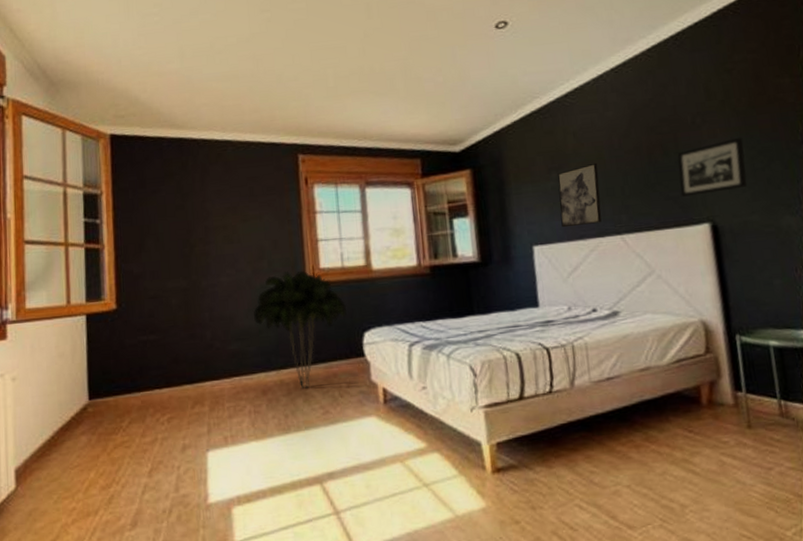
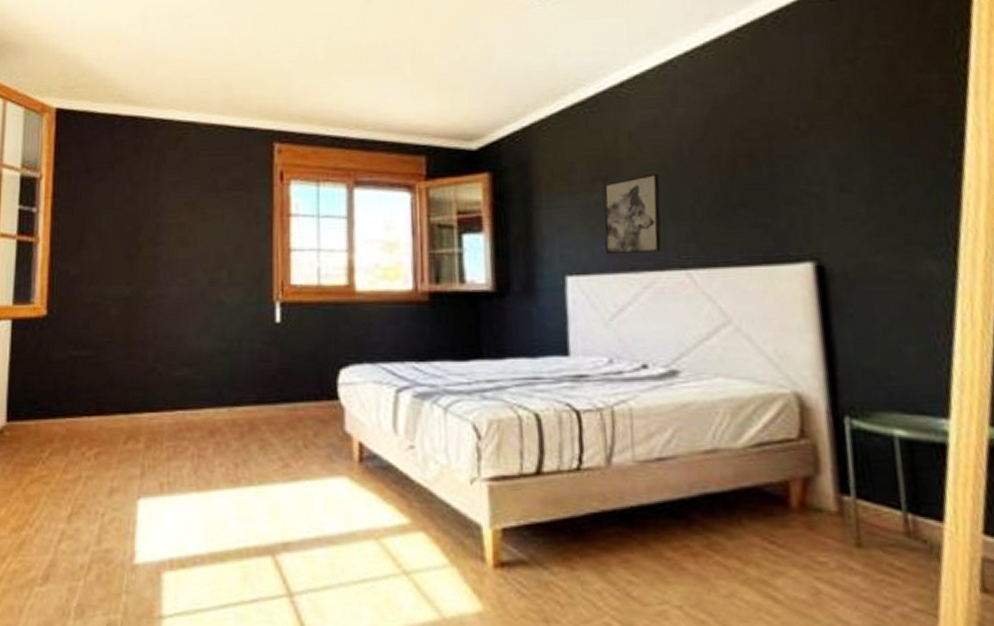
indoor plant: present [253,270,348,389] -> none [205,285,321,433]
picture frame: present [677,137,747,197] -> none [771,149,870,225]

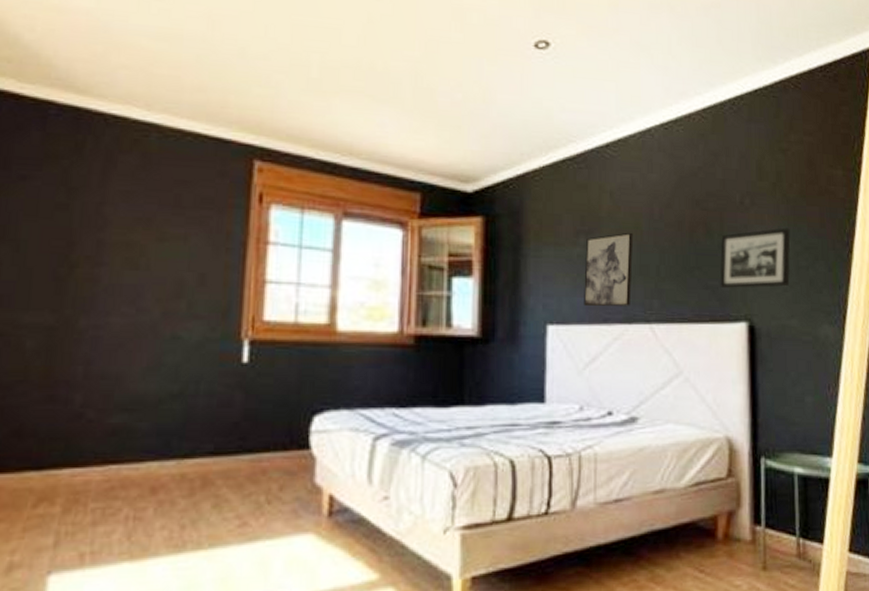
picture frame: none [771,149,870,225] -> present [720,227,790,289]

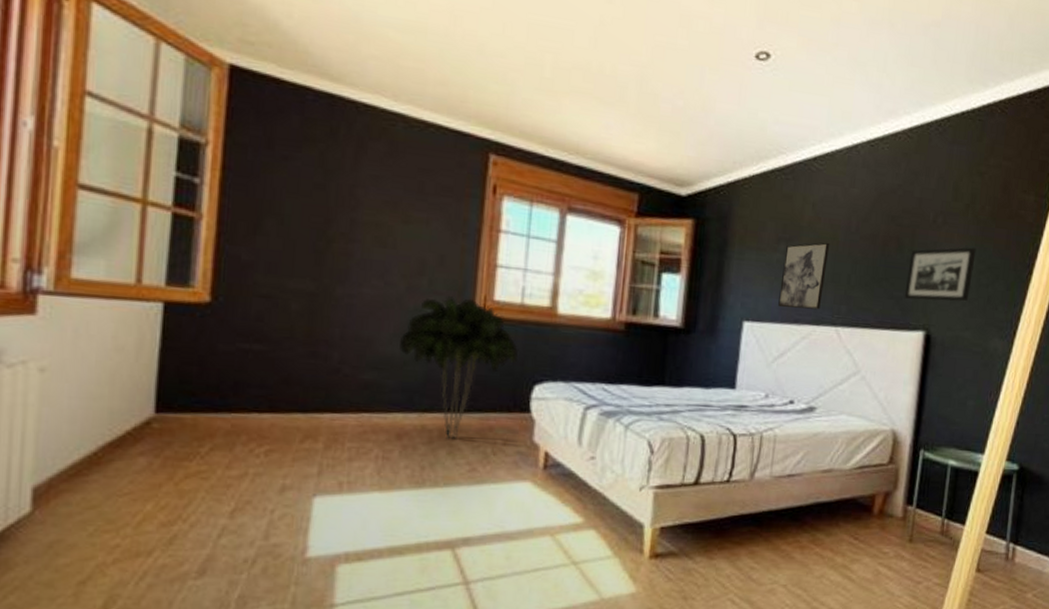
indoor plant: none [152,320,294,488] -> present [398,296,519,439]

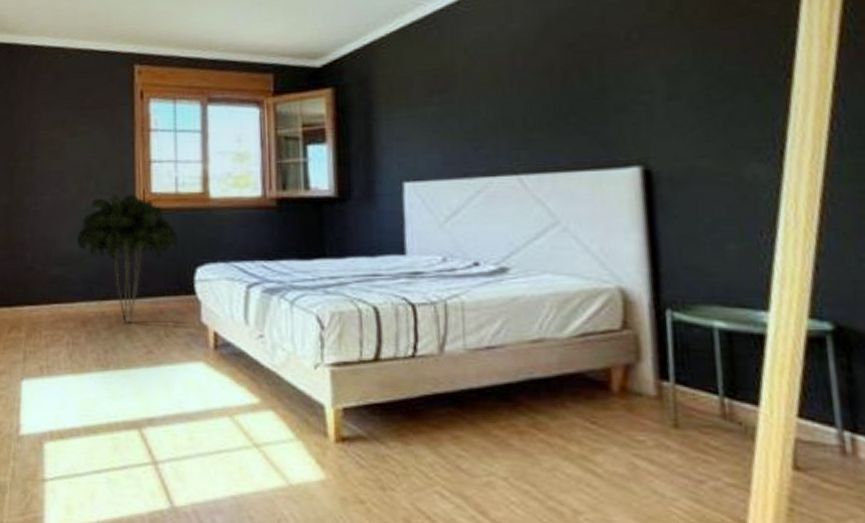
wall art: present [778,242,830,310] -> none [440,85,494,163]
picture frame: present [904,247,977,302] -> none [602,59,698,132]

